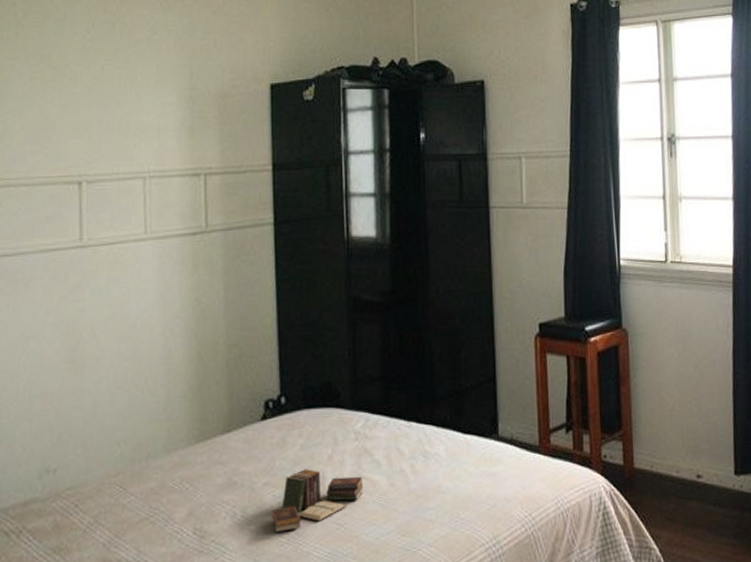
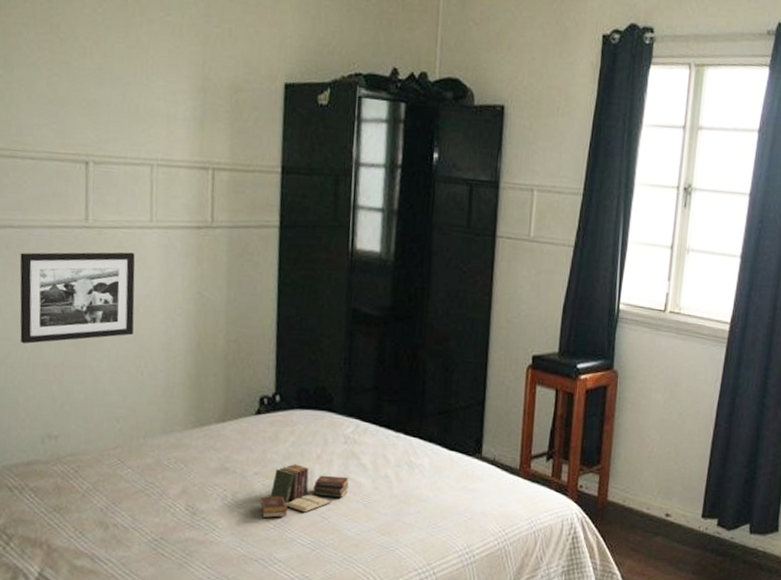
picture frame: none [14,267,133,375] -> present [20,252,135,344]

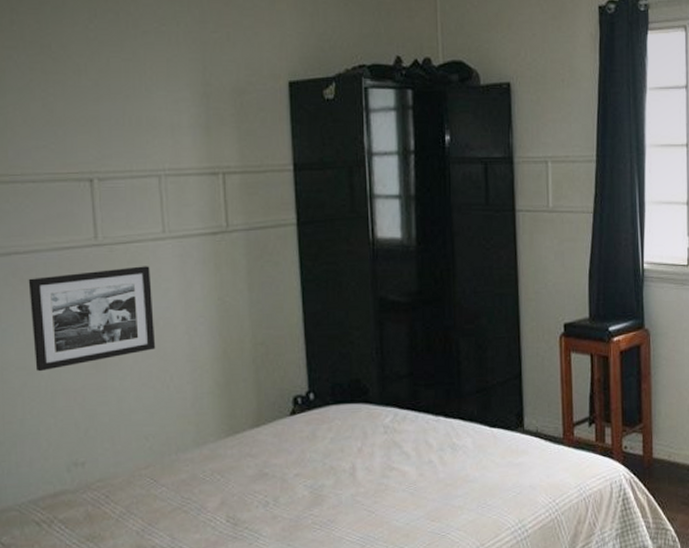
book: present [260,464,349,518] -> none [304,460,394,519]

